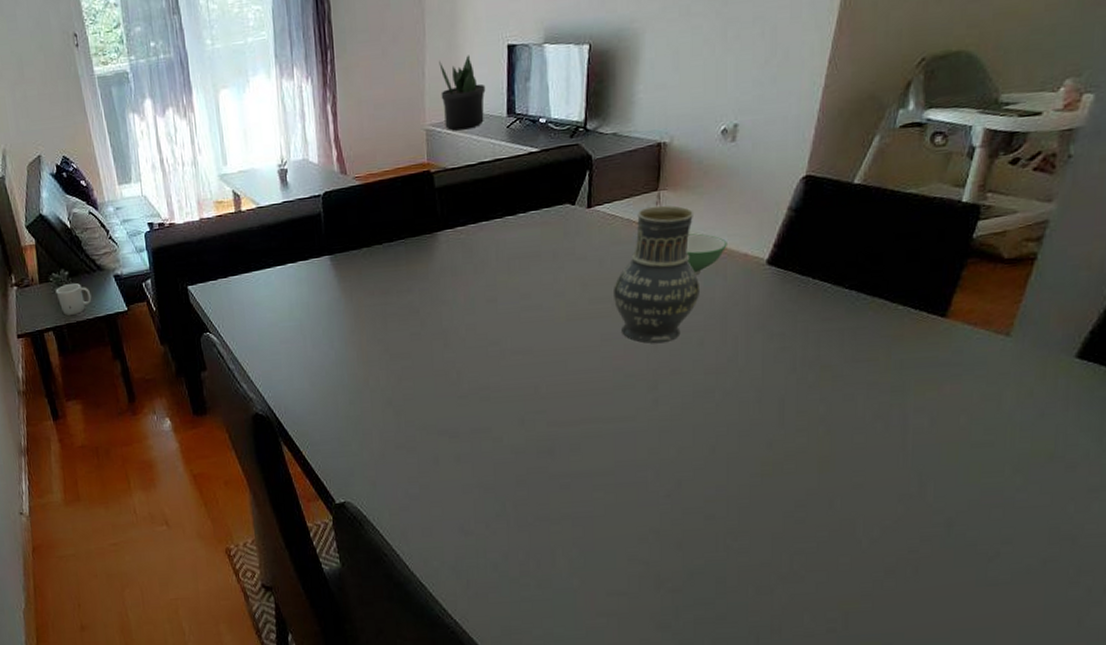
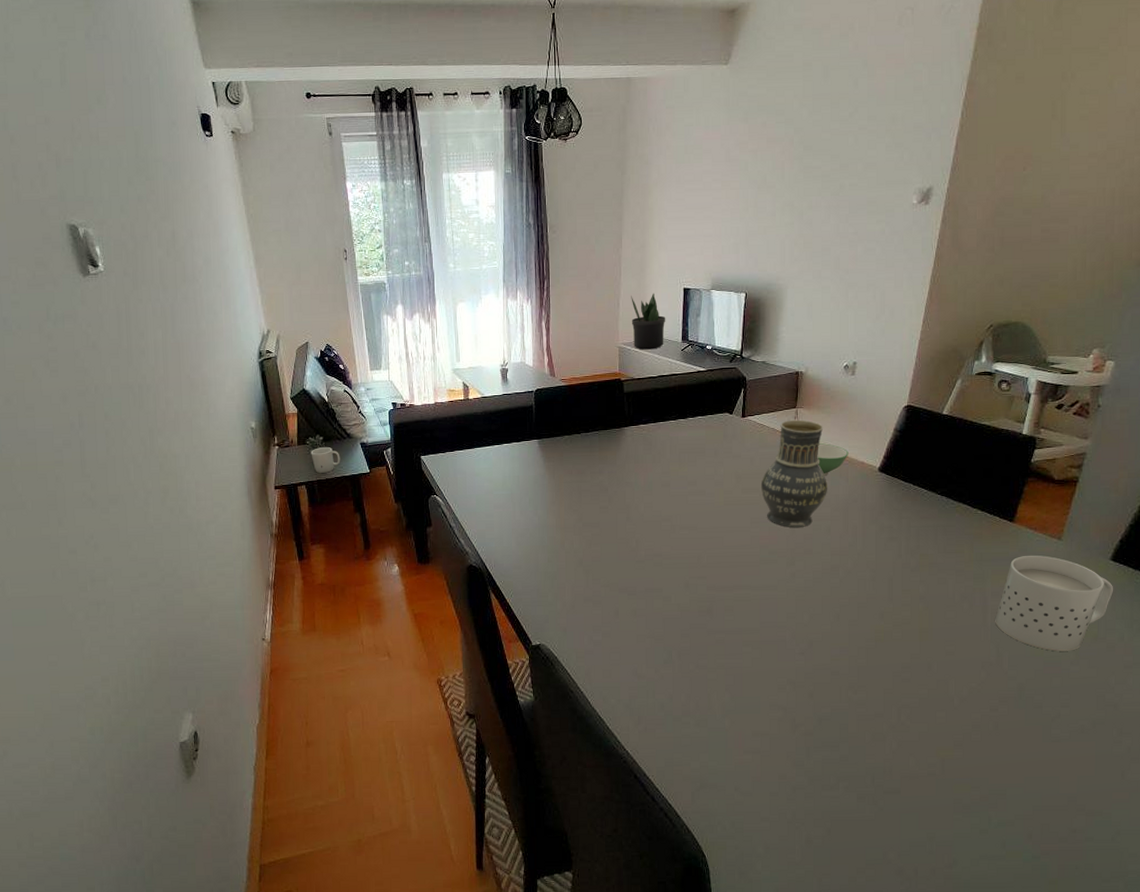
mug: none [918,357,1078,477] -> present [995,555,1113,652]

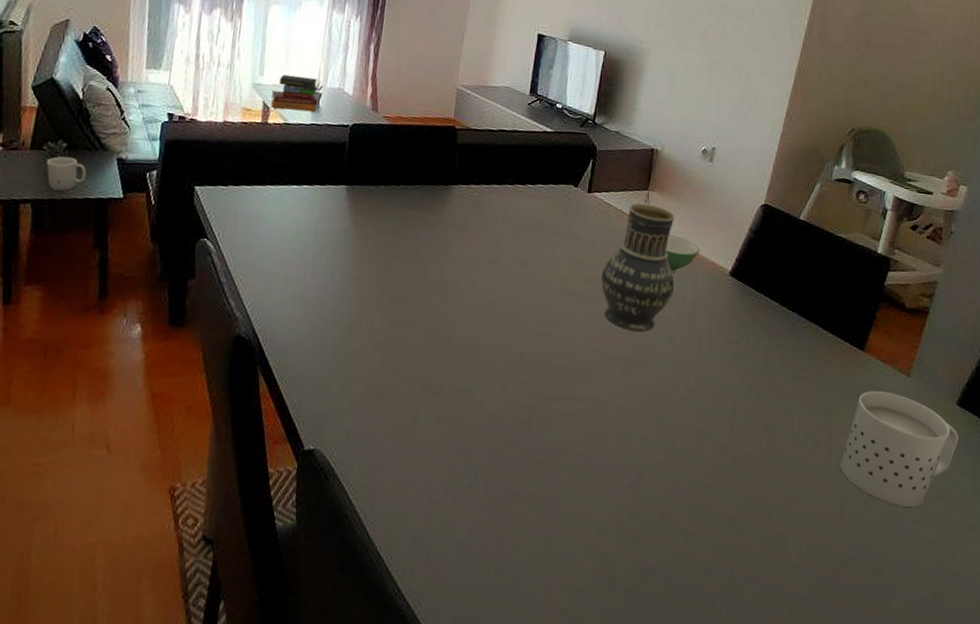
books: none [468,357,506,386] -> present [271,74,318,112]
planter: present [631,293,666,350] -> none [474,32,515,98]

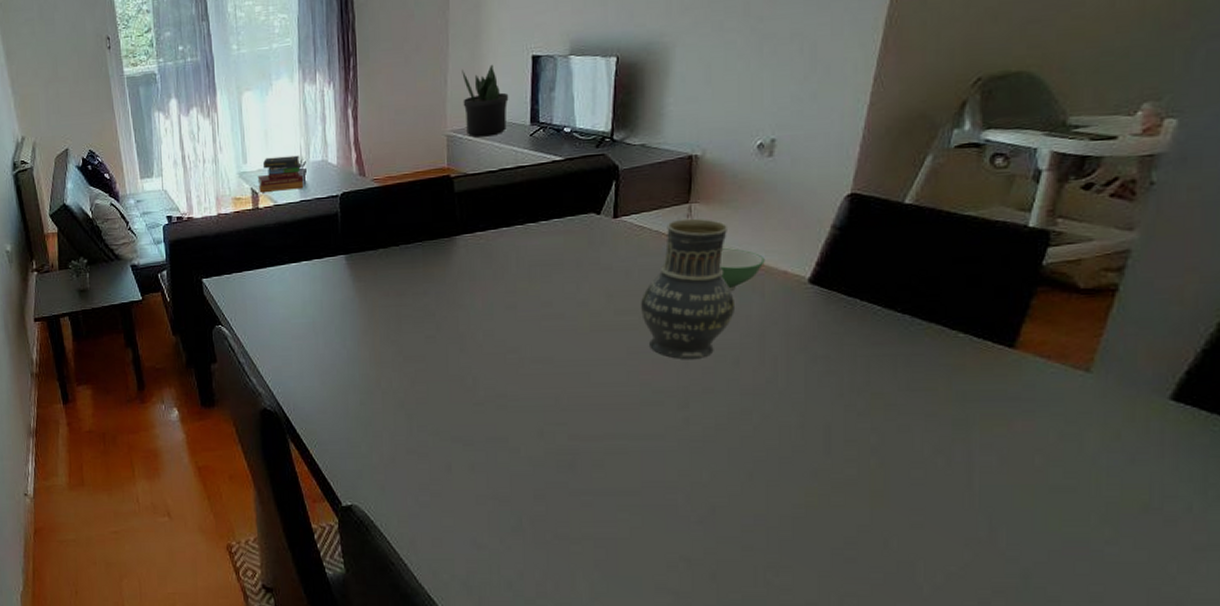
mug: present [46,156,87,191] -> none [74,270,108,302]
planter: none [474,32,515,98] -> present [462,64,509,137]
mug: present [839,390,958,507] -> none [986,392,1175,526]

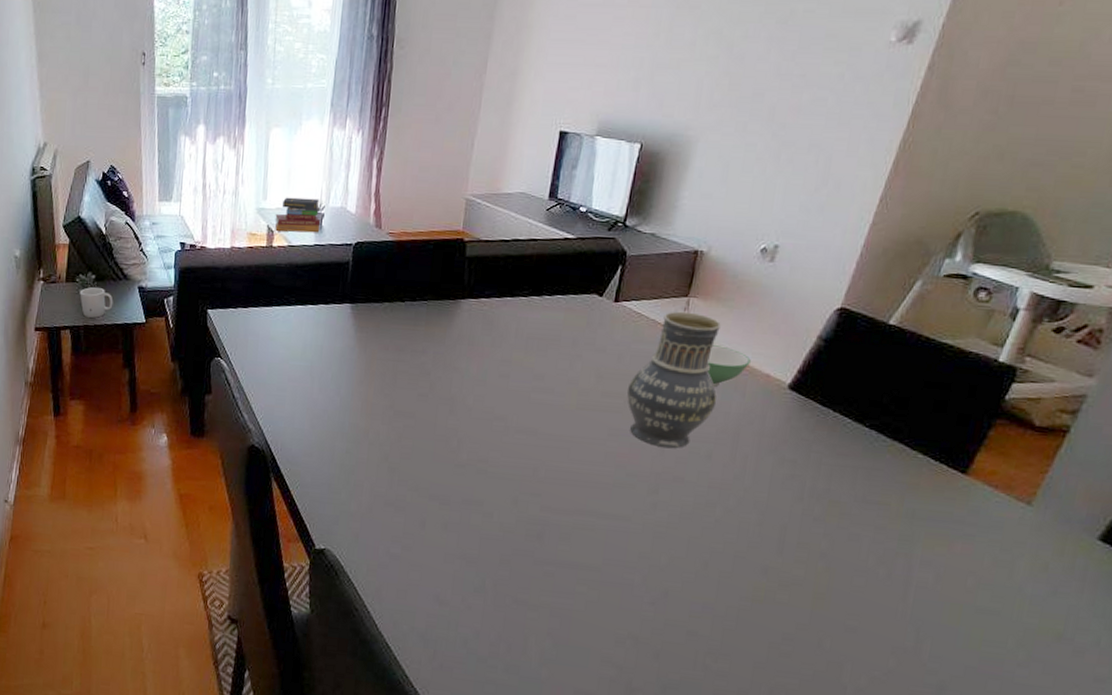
mug: none [74,270,108,302] -> present [79,286,113,318]
planter: present [462,64,509,137] -> none [486,134,532,206]

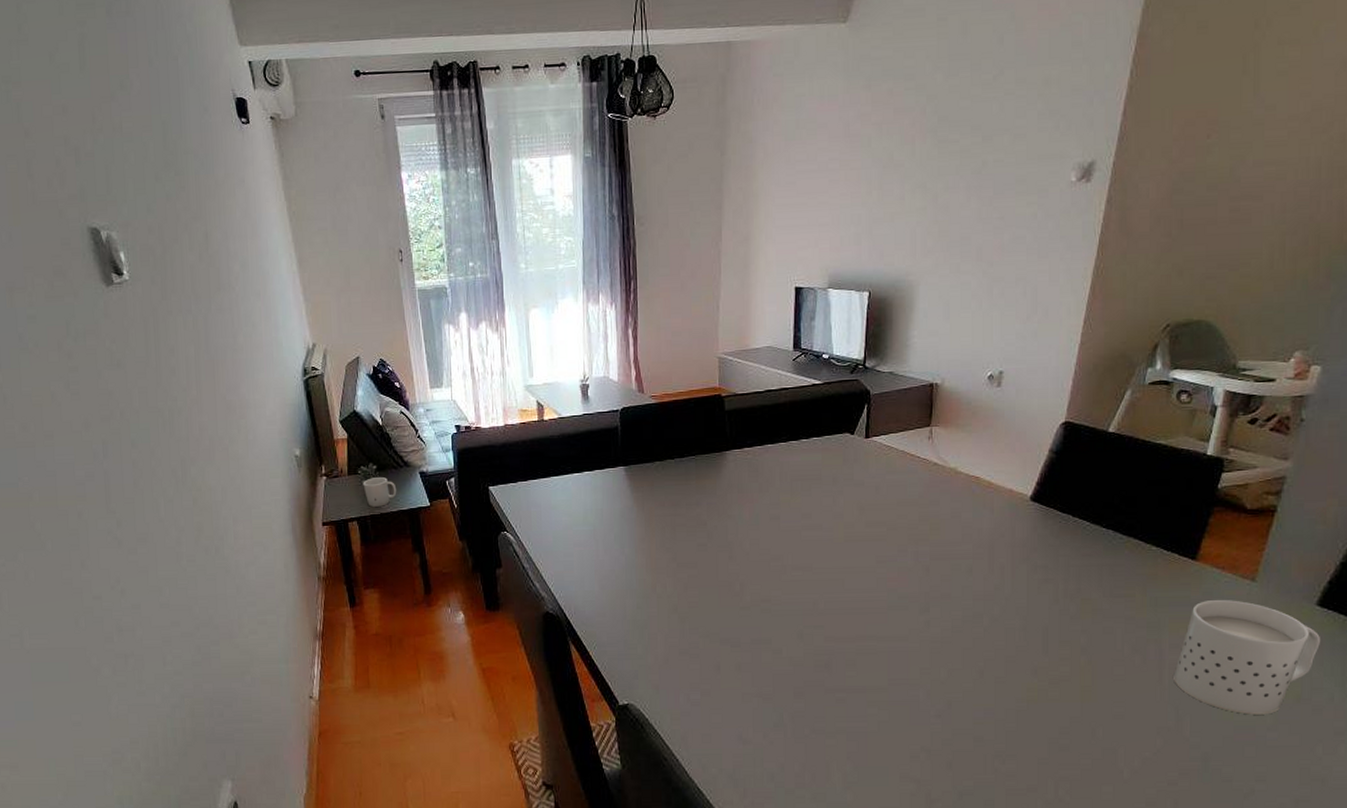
books: present [275,197,321,233] -> none [543,371,587,405]
vase: present [627,311,722,448] -> none [888,440,968,567]
bowl: present [707,345,751,387] -> none [956,468,994,506]
mug: none [919,519,1096,650] -> present [1174,599,1320,715]

